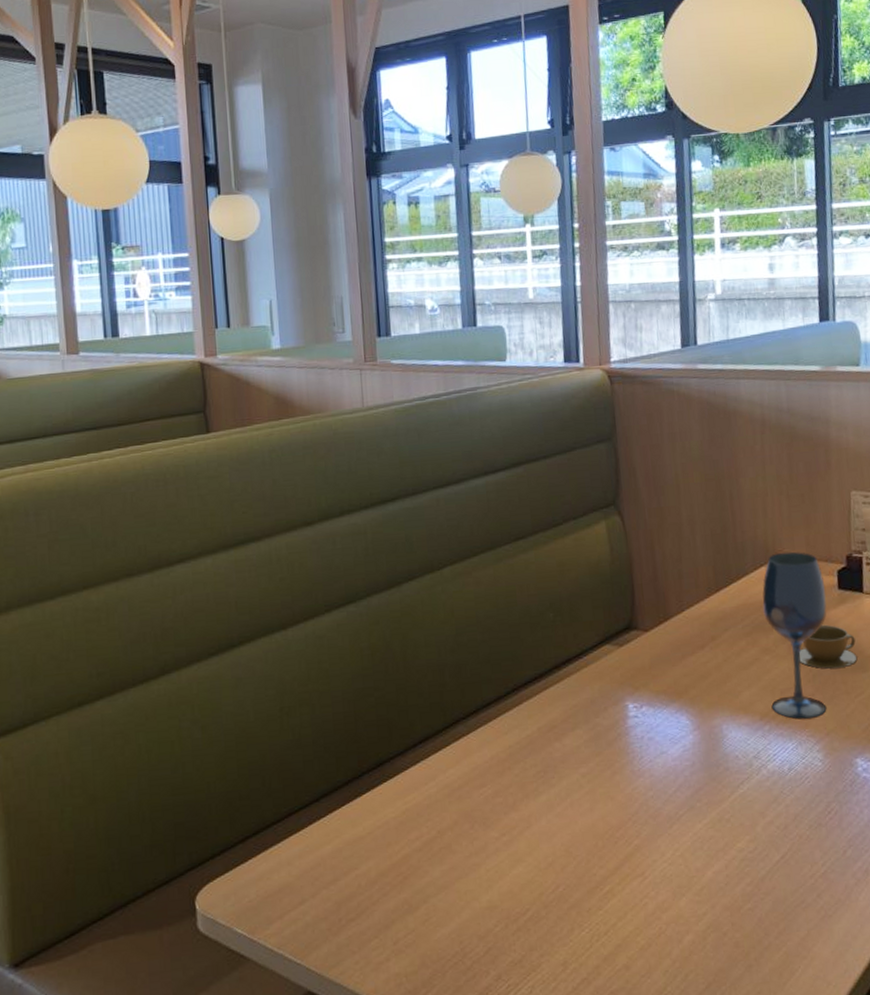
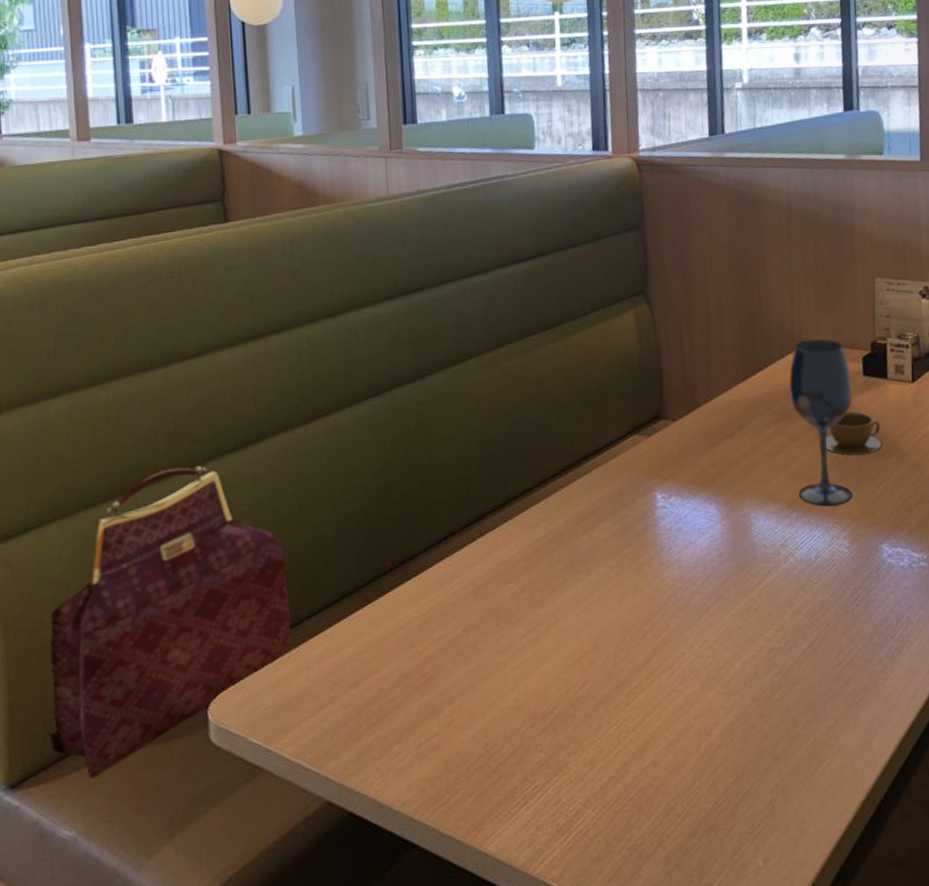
handbag: none [46,666,274,960] -> present [48,465,292,778]

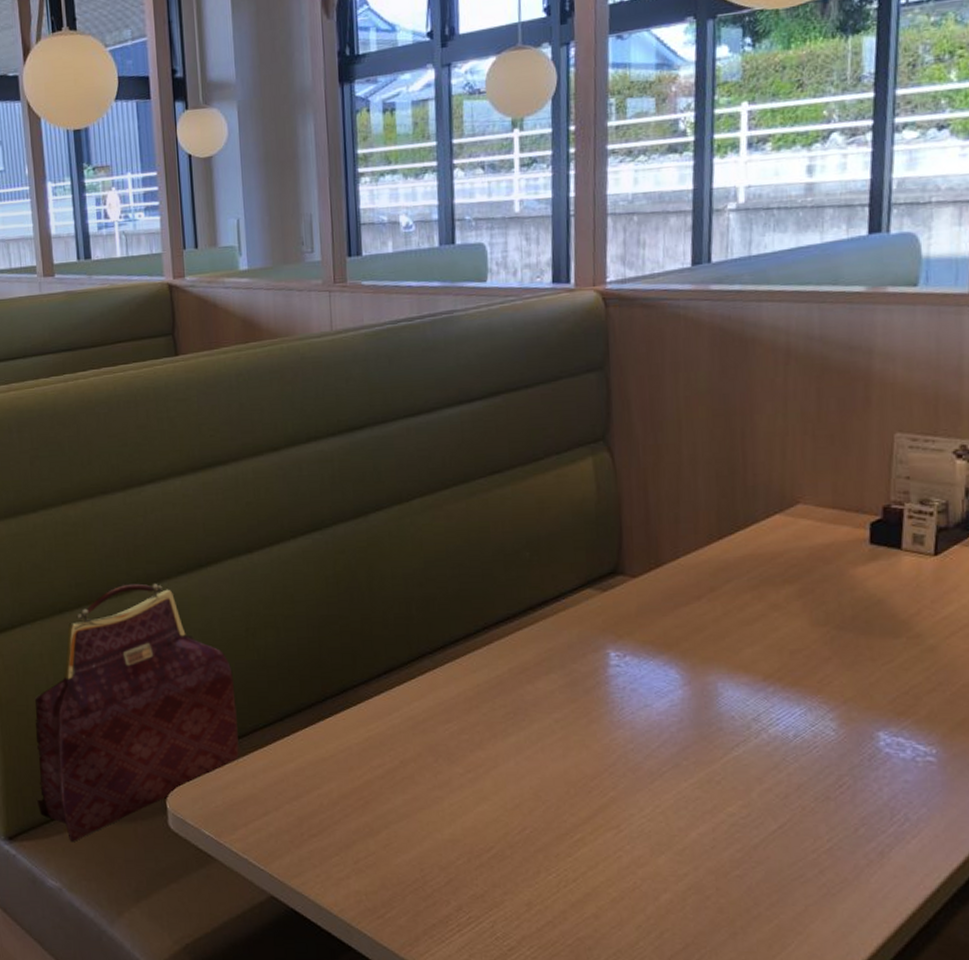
wineglass: present [789,339,853,508] -> none [773,499,855,685]
teacup: present [825,411,883,455] -> none [814,582,889,631]

